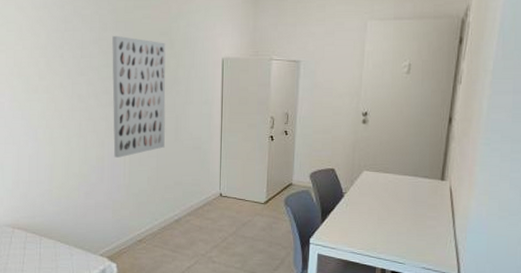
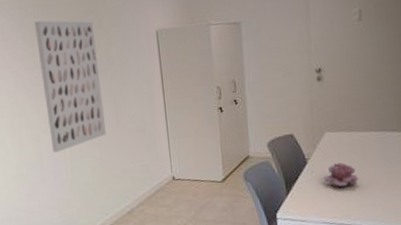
flower: none [357,200,389,223] -> present [324,163,359,187]

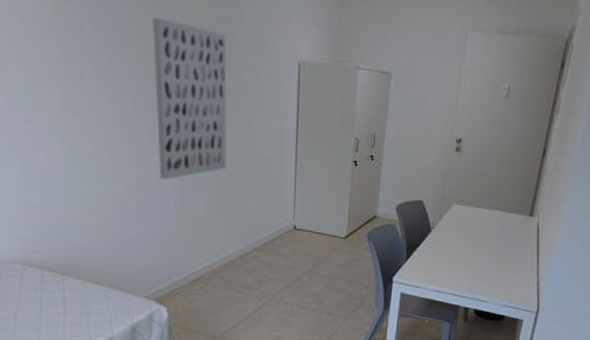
flower: present [324,163,359,187] -> none [444,236,476,260]

